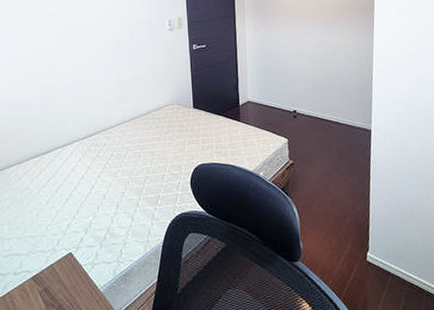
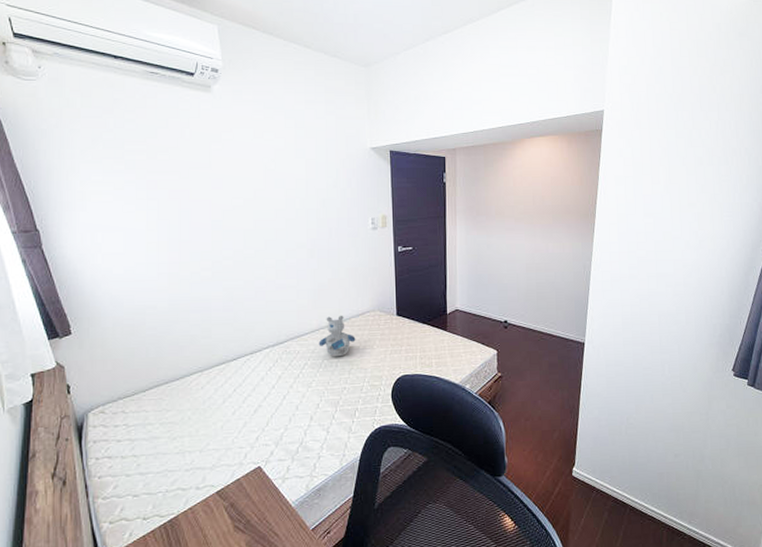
polar bear: none [123,109,157,148] -> present [318,315,356,357]

